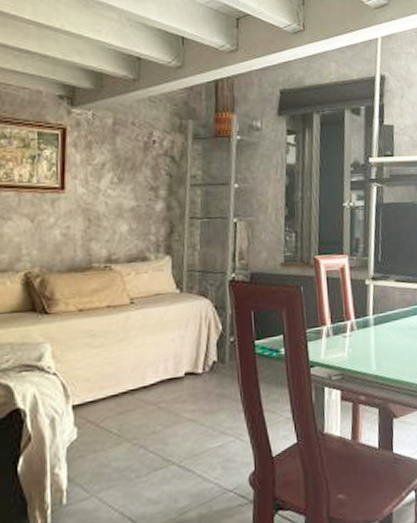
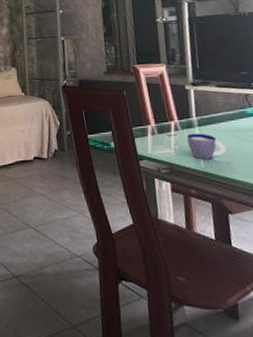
cup: none [361,333,398,362] -> present [186,133,226,160]

